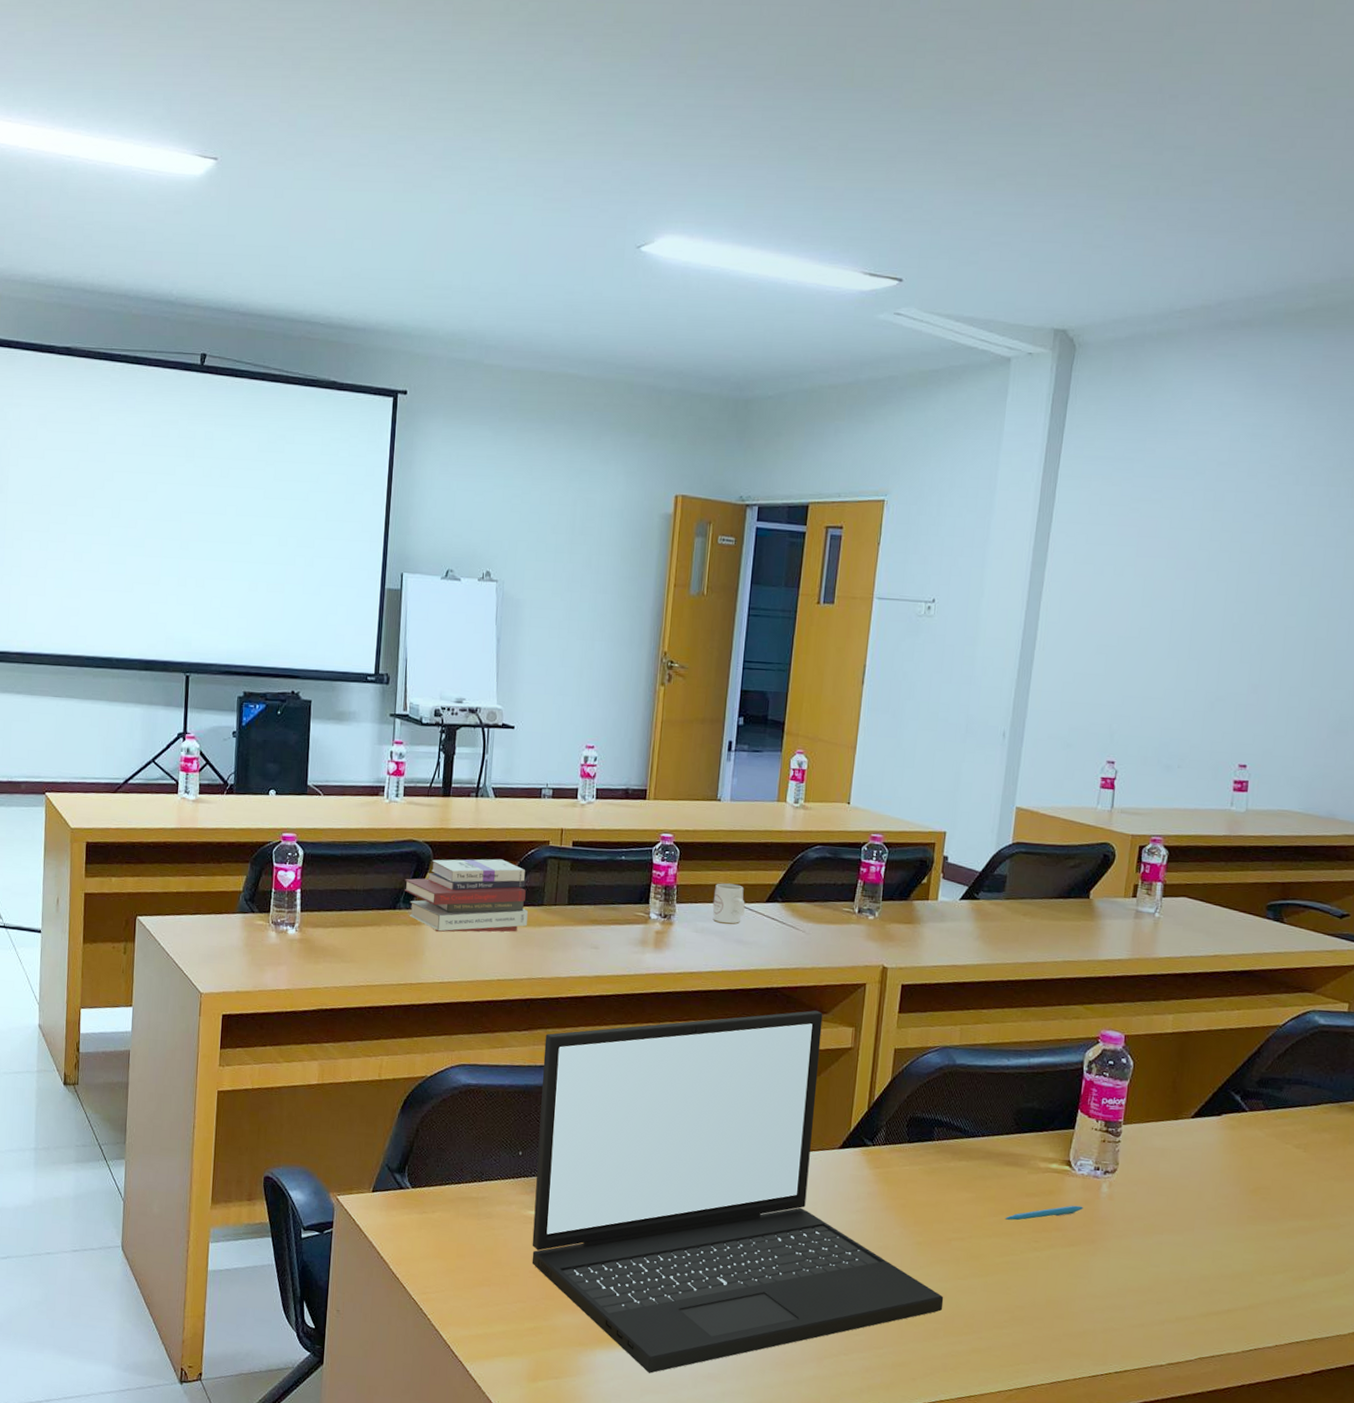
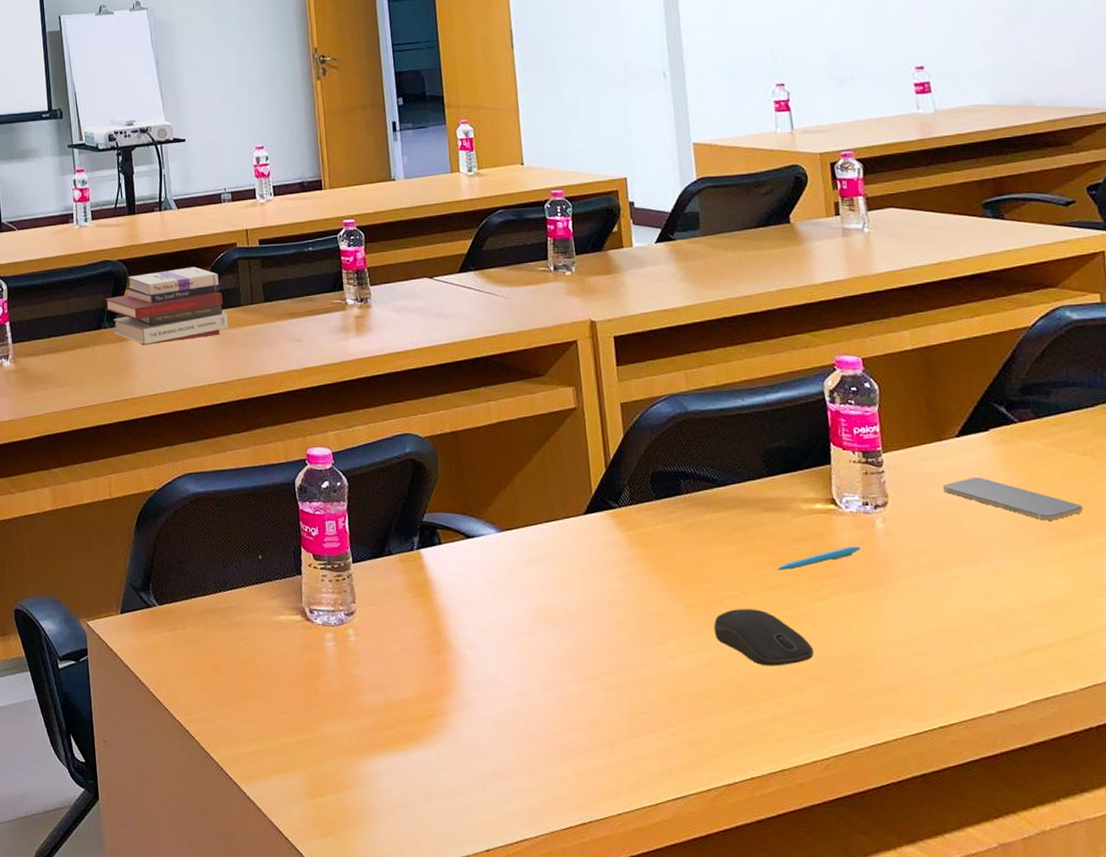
laptop: present [532,1010,944,1373] -> none [265,375,732,777]
mug: present [712,883,745,925] -> none [405,259,440,300]
computer mouse: none [935,1250,1021,1305] -> present [713,609,814,666]
smartphone: none [1169,1156,1286,1203] -> present [943,478,1084,521]

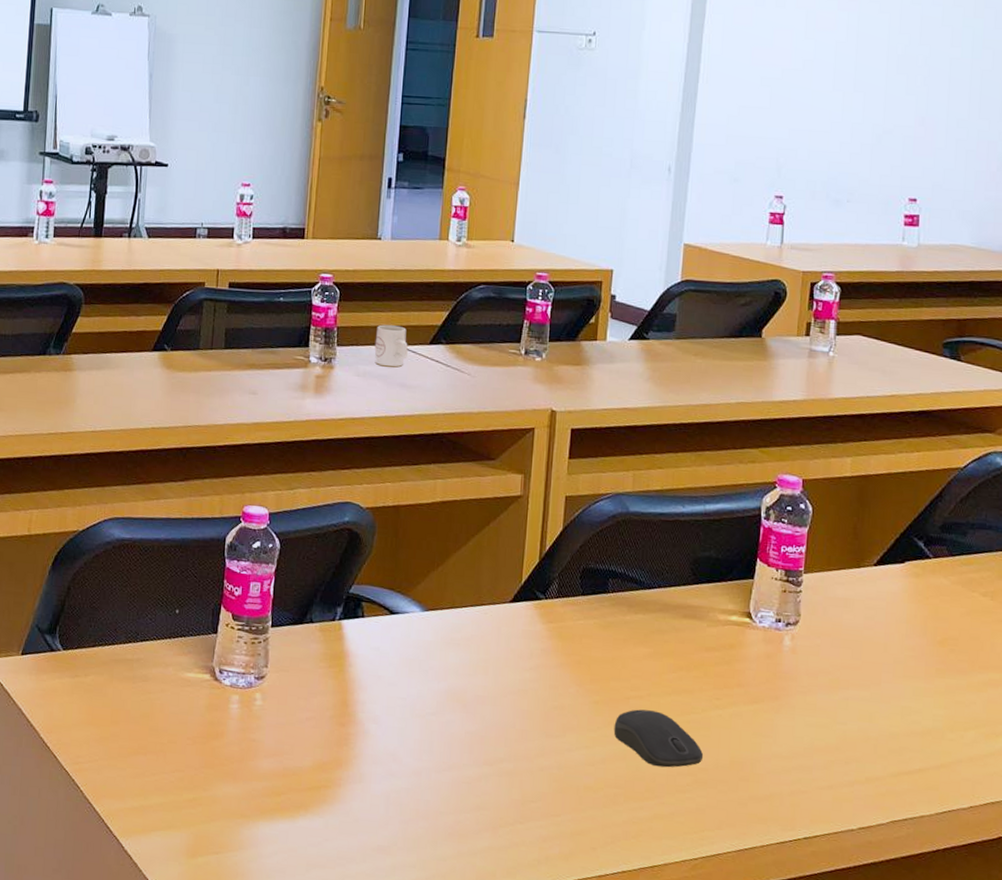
books: present [105,266,228,345] -> none [54,301,183,378]
mug: none [405,259,440,300] -> present [374,325,408,368]
pen: present [777,546,861,570] -> none [684,659,766,677]
smartphone: present [943,478,1084,521] -> none [852,606,974,654]

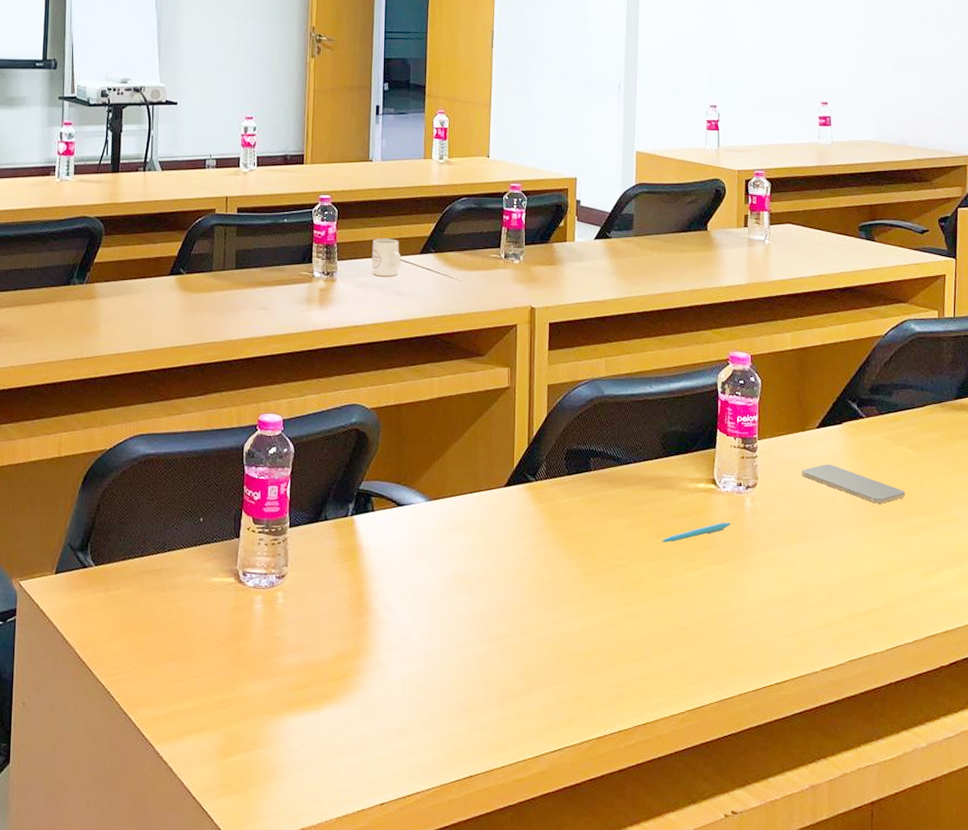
computer mouse: present [614,709,704,768] -> none [603,577,683,629]
pen: none [684,659,766,677] -> present [661,522,731,542]
smartphone: none [852,606,974,654] -> present [802,464,906,504]

